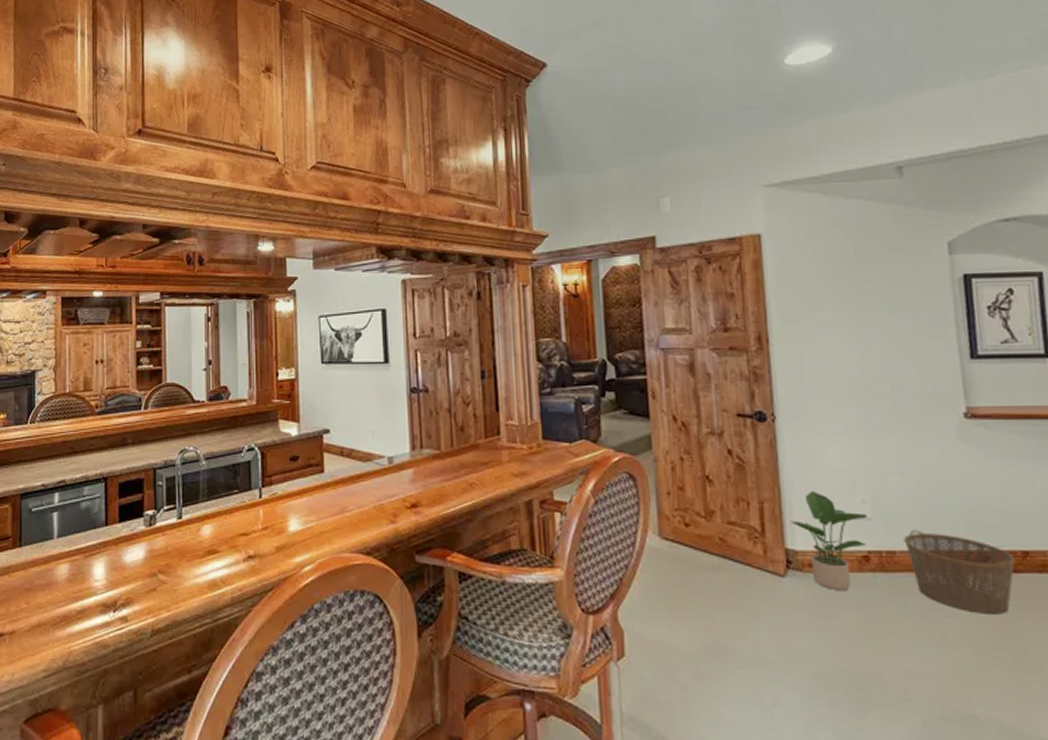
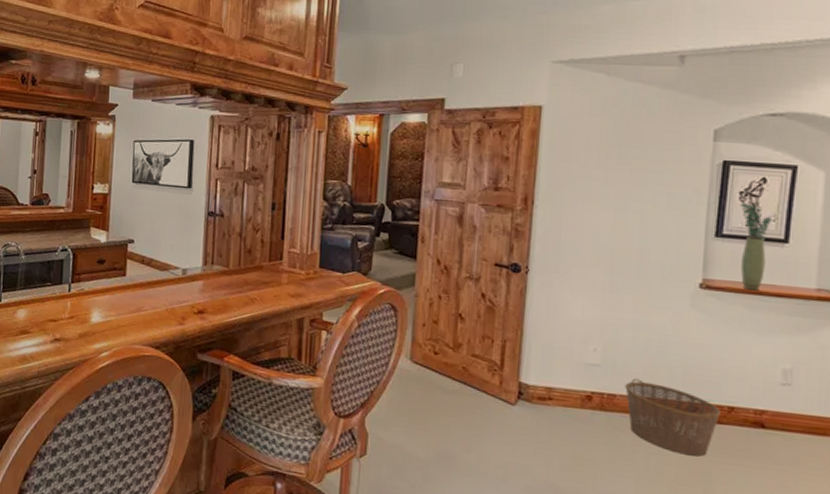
potted plant: present [791,492,867,590] -> none [528,337,596,422]
vase: none [990,314,1032,414] -> present [740,199,772,291]

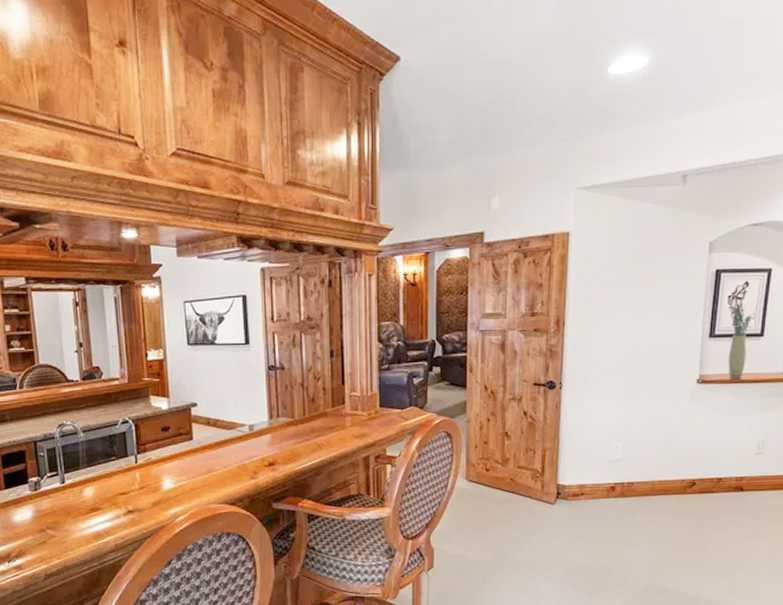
basket: present [625,378,722,457] -> none [640,466,713,522]

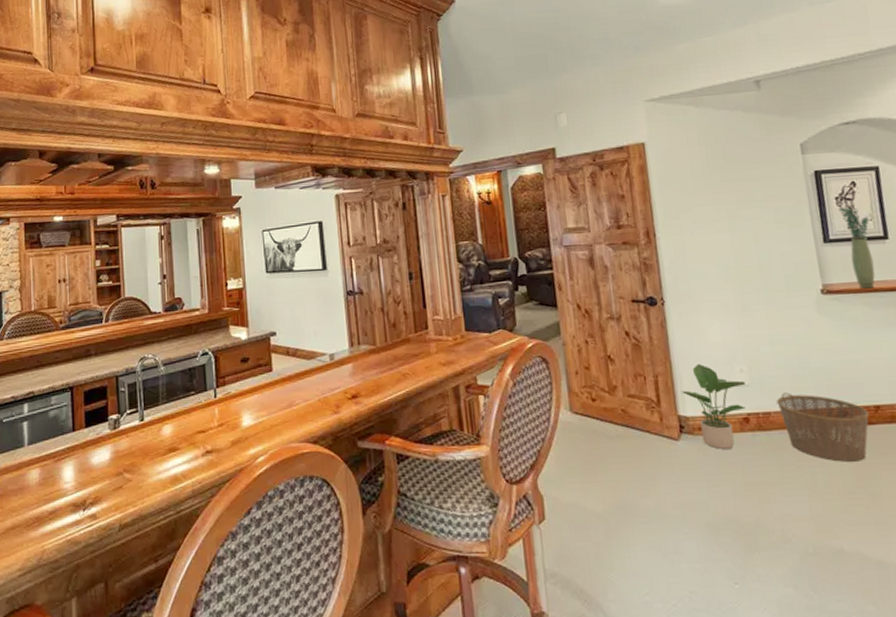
potted plant: none [564,441,618,512] -> present [682,364,746,449]
basket: none [640,466,713,522] -> present [776,393,870,462]

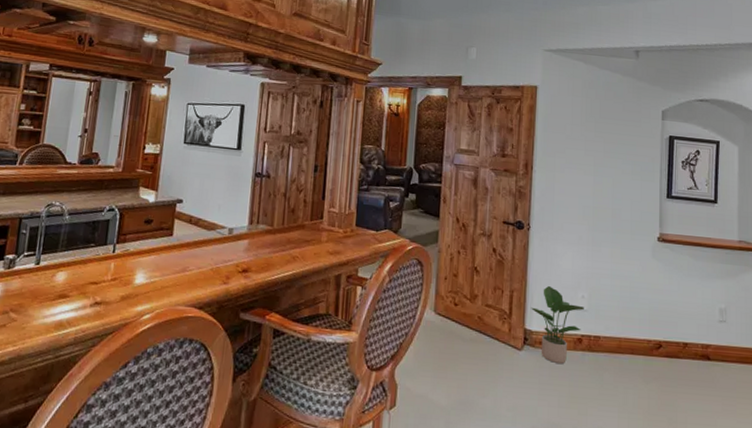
basket: present [776,393,870,462] -> none [607,321,679,389]
vase: present [837,204,875,289] -> none [683,167,705,243]

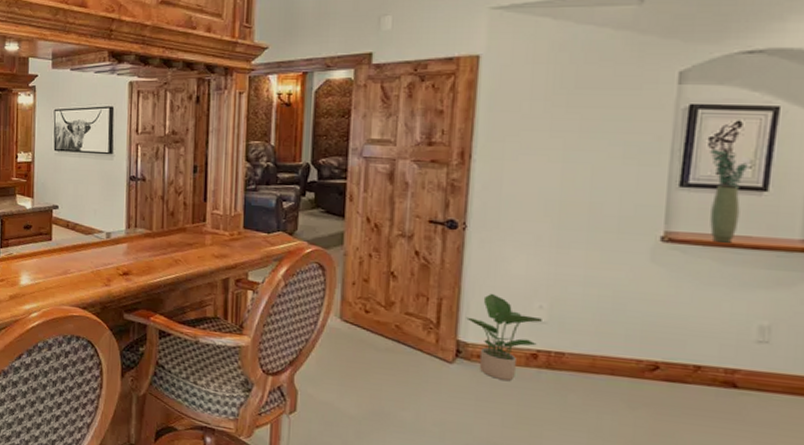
vase: none [683,167,705,243] -> present [710,145,748,243]

